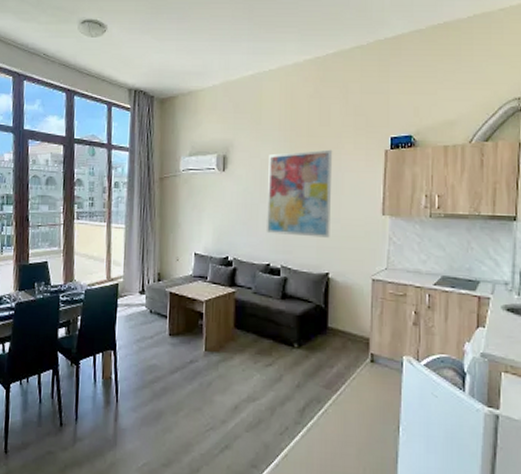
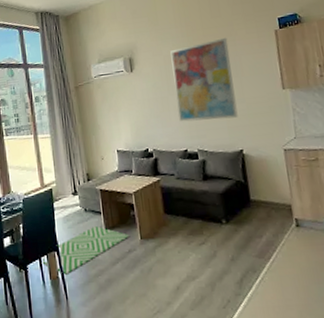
rug: none [95,330,193,376] -> present [41,226,129,275]

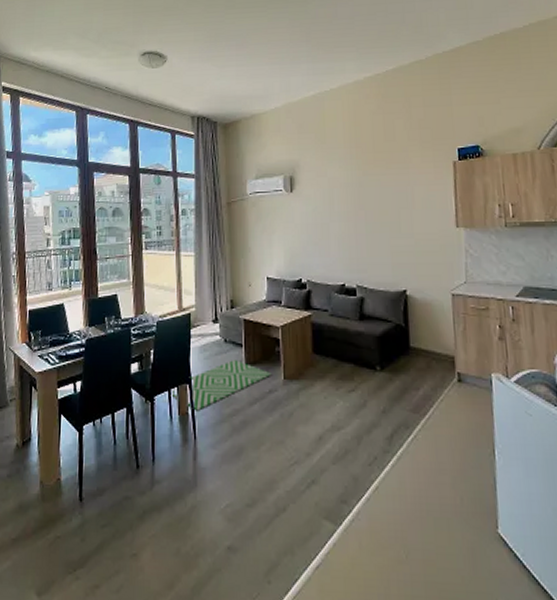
wall art: present [170,37,238,122] -> none [336,164,404,254]

